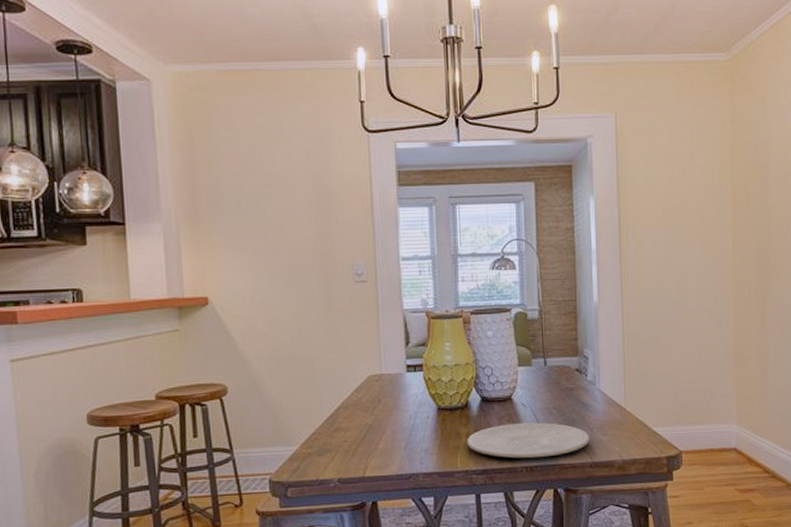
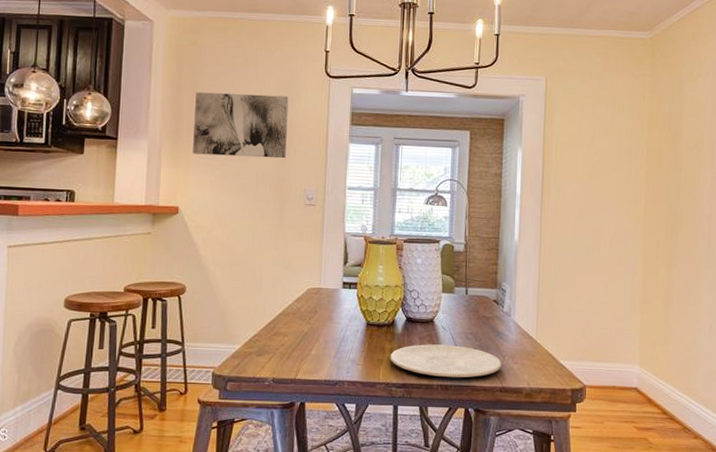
wall art: none [212,158,326,234] -> present [193,92,289,159]

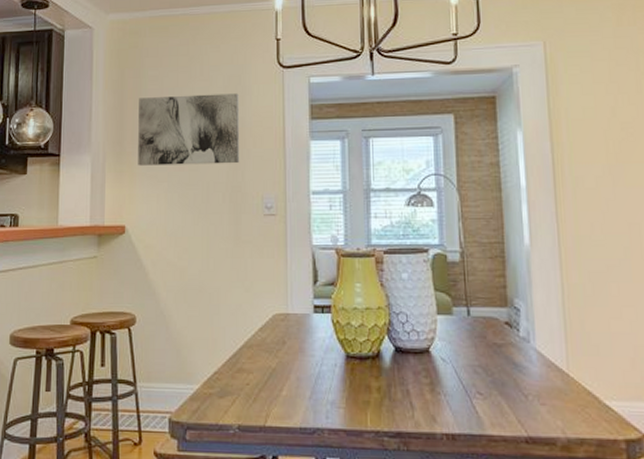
plate: present [390,344,502,378] -> none [378,381,524,425]

